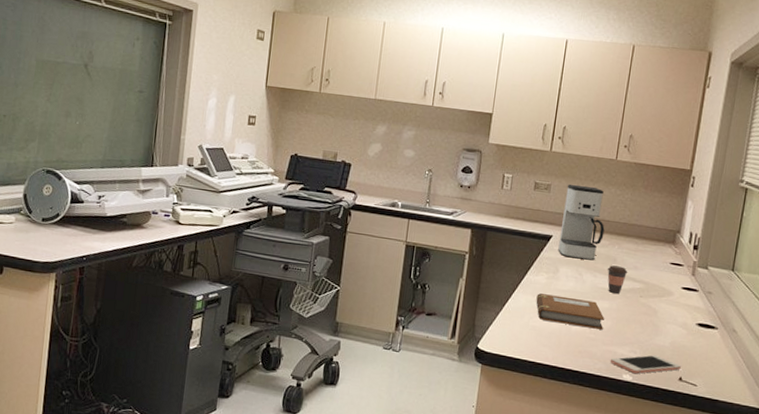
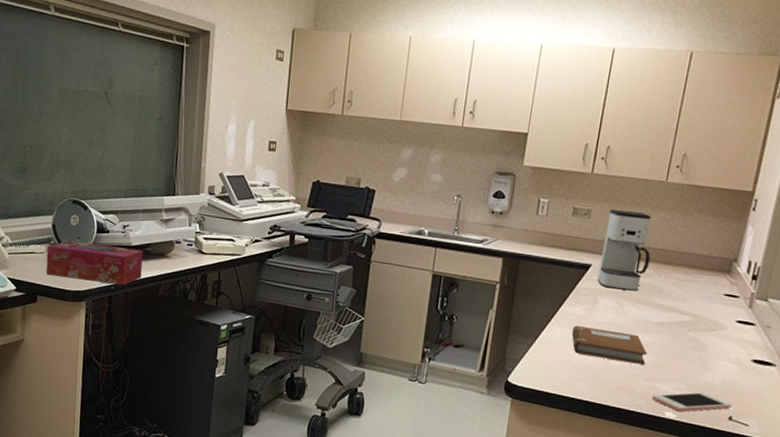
tissue box: none [14,211,119,256] -> present [46,241,143,285]
coffee cup: present [607,265,628,294] -> none [651,296,676,327]

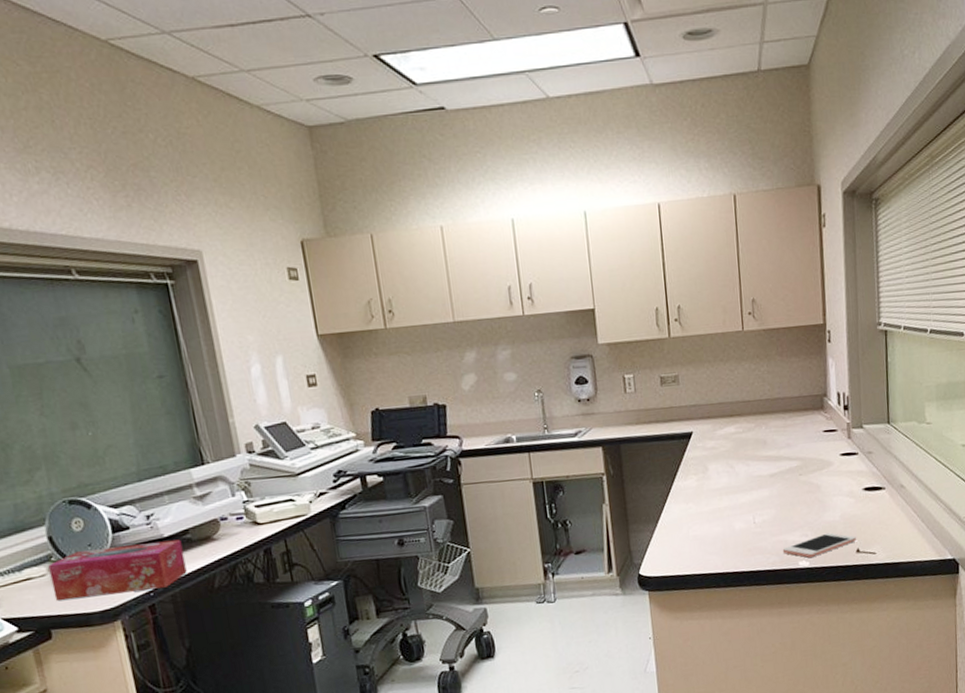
notebook: present [571,326,647,365] -> none [690,492,768,527]
coffee maker: present [597,208,651,291] -> none [696,367,748,452]

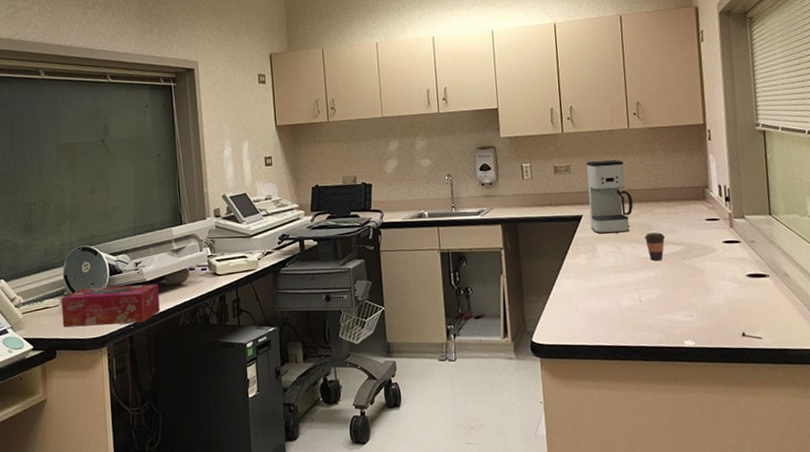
coffee maker: none [696,367,748,452] -> present [586,160,634,234]
coffee cup: none [759,447,782,479] -> present [644,232,666,261]
cell phone: present [782,532,856,558] -> none [668,315,741,338]

